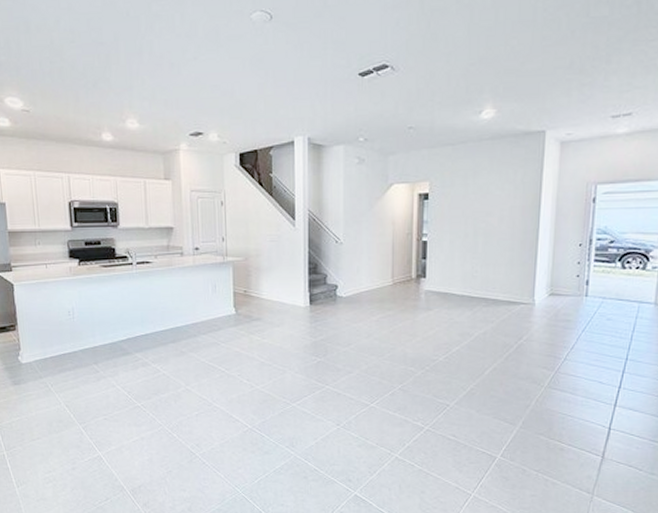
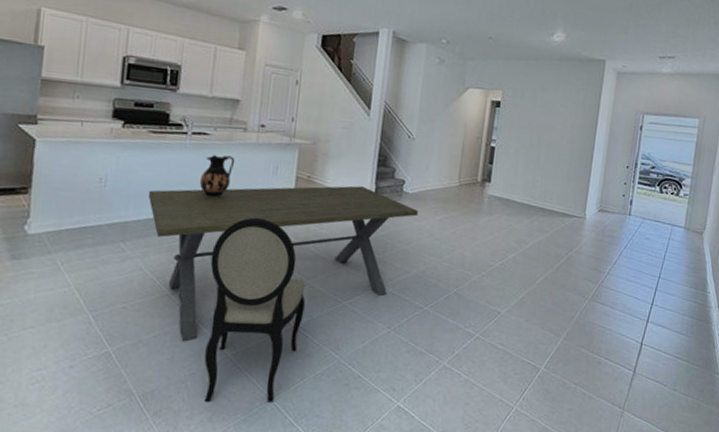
dining table: none [109,295,354,445] -> present [148,185,418,342]
ceramic jug: none [149,280,177,319] -> present [199,154,235,198]
dining chair: none [169,333,258,495] -> present [204,217,306,403]

